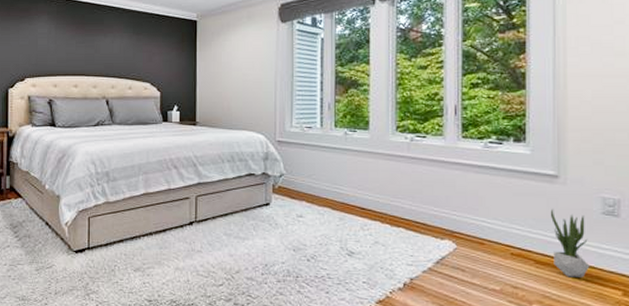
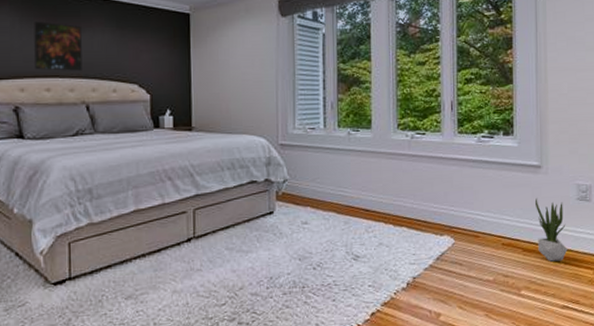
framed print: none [65,28,104,71] -> present [33,21,82,72]

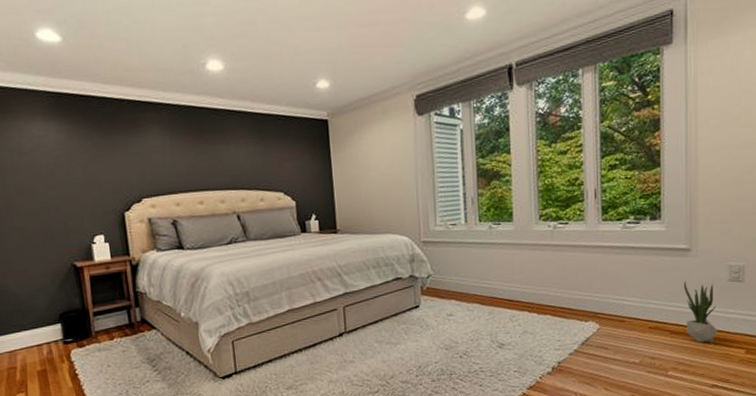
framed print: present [33,21,82,72] -> none [182,138,231,185]

